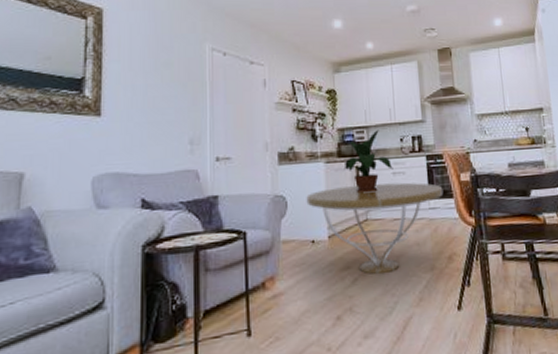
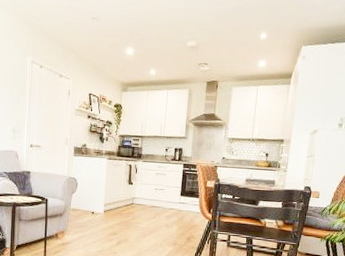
coffee table: present [306,182,444,274] -> none [91,178,192,242]
potted plant: present [344,130,393,193] -> none [120,140,157,185]

